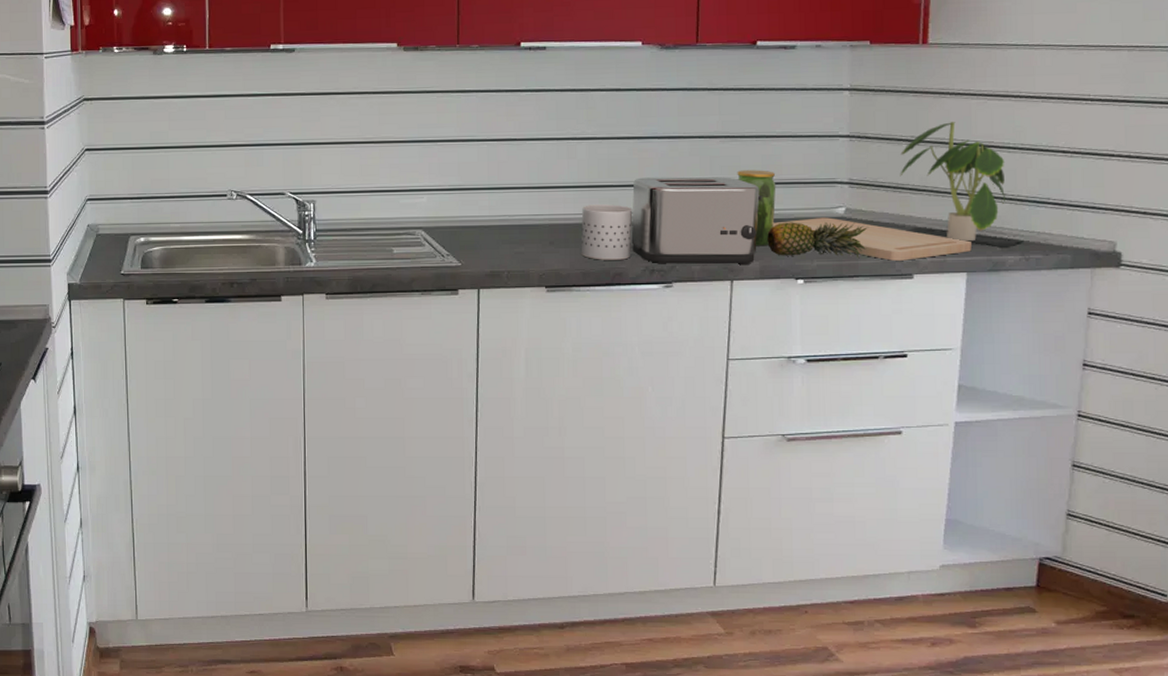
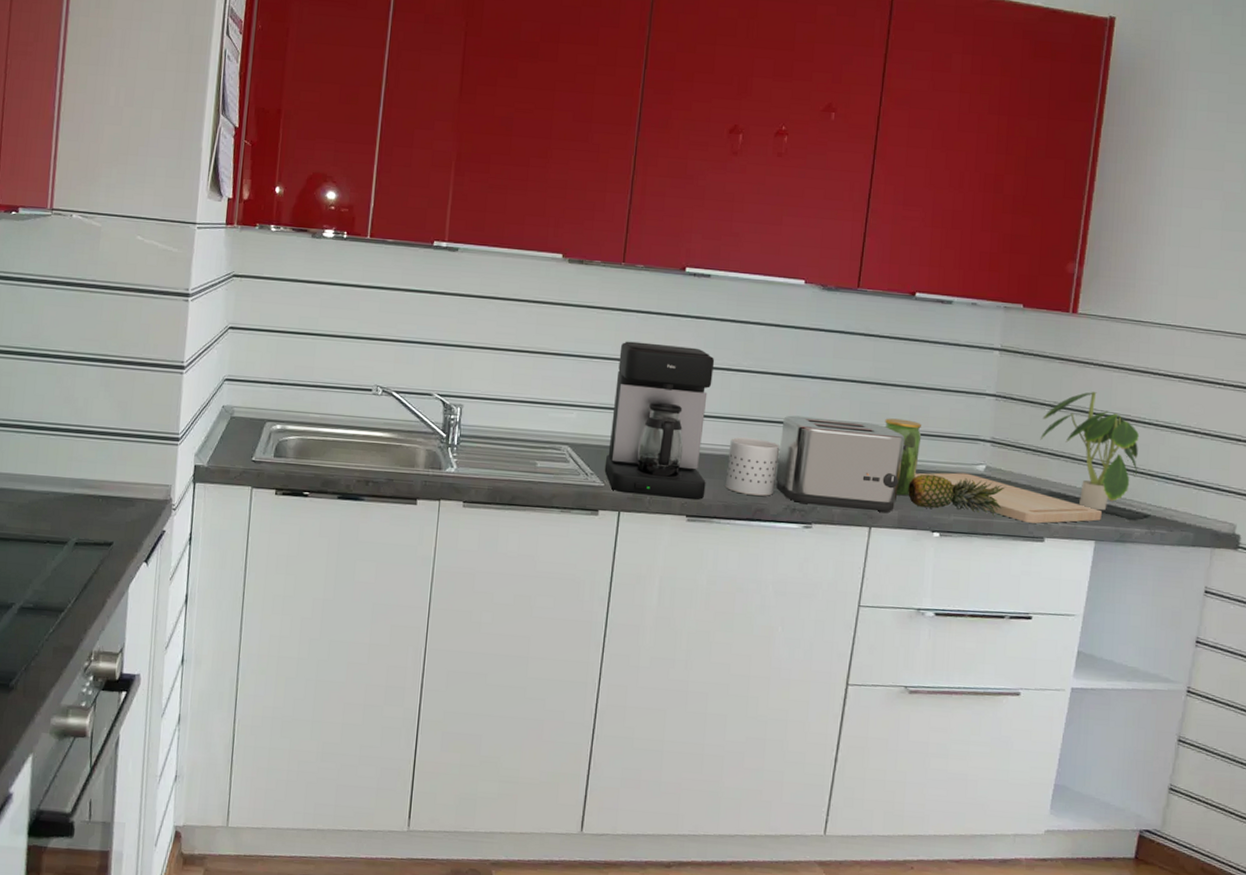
coffee maker: none [459,120,562,271] -> present [604,341,715,501]

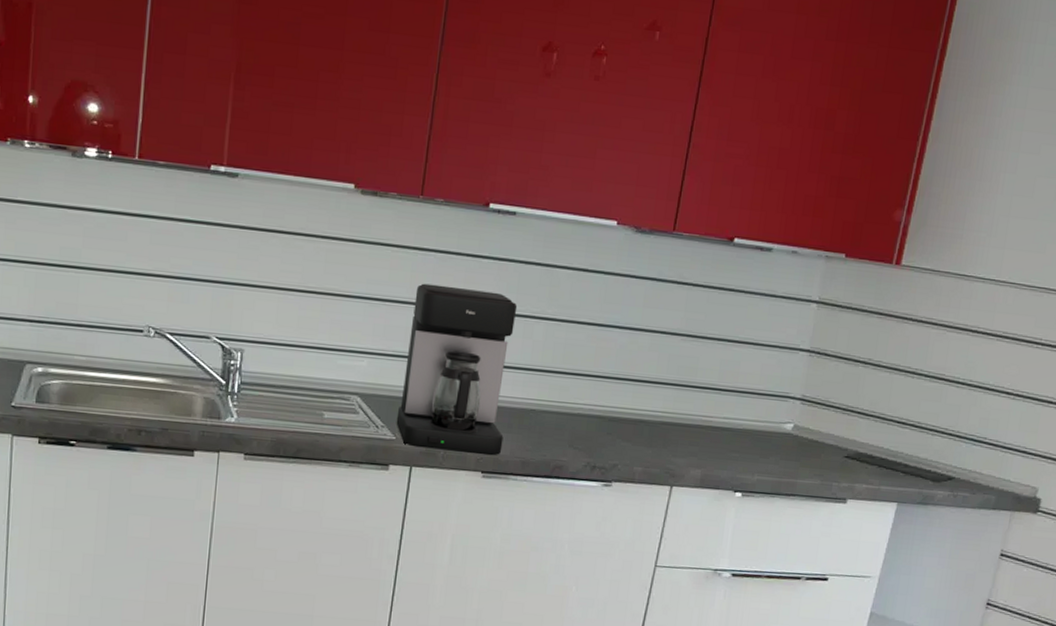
mug: present [725,437,780,496] -> none [523,390,583,453]
toaster: present [775,415,907,512] -> none [576,367,715,471]
jar: present [884,418,922,496] -> none [692,372,731,455]
fruit: present [908,474,1007,516] -> none [712,432,814,476]
cutting board: present [914,472,1102,524] -> none [720,430,907,485]
plant: present [1040,392,1140,511] -> none [851,349,952,473]

